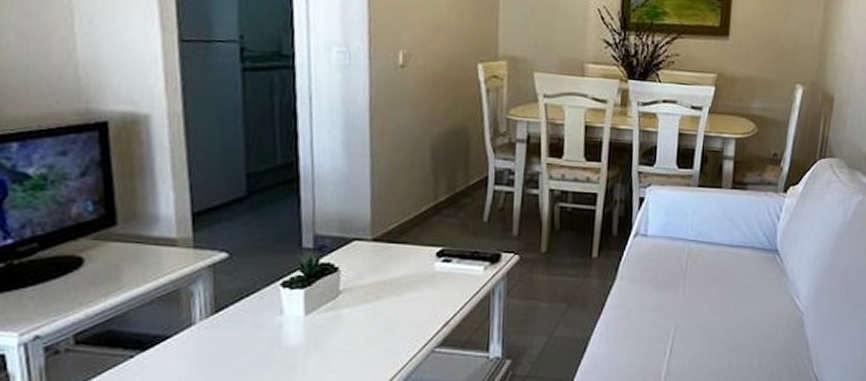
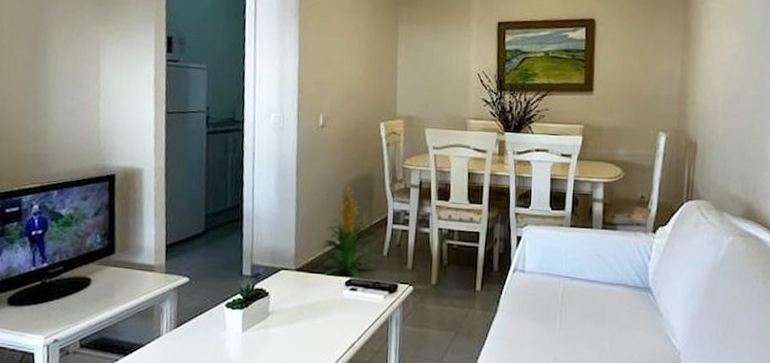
indoor plant: none [404,138,475,247] -> present [320,185,377,277]

